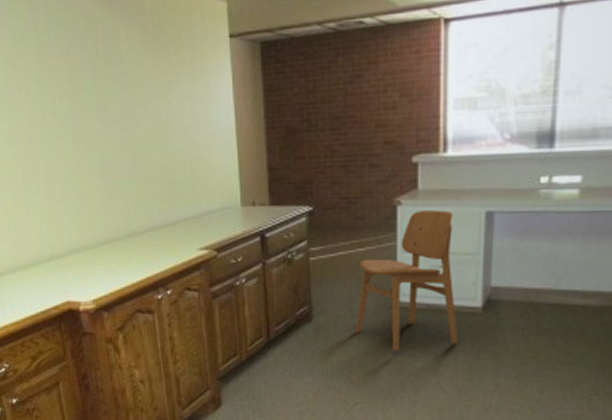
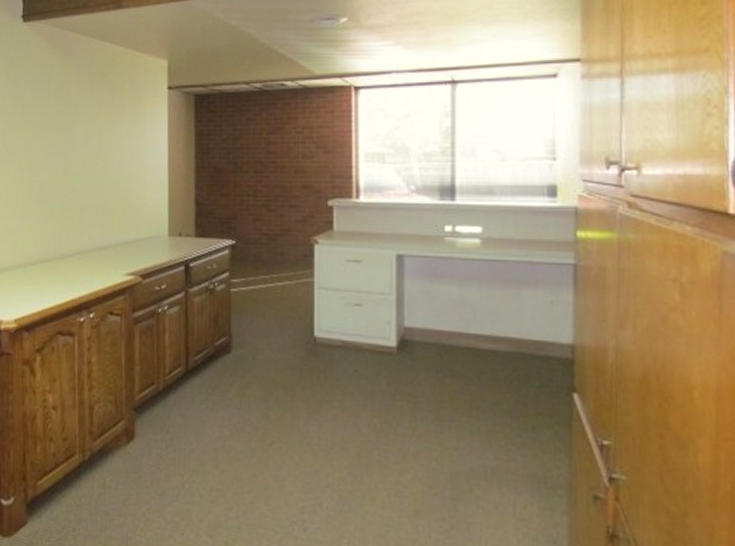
dining chair: present [354,210,459,351] -> none [272,250,375,388]

